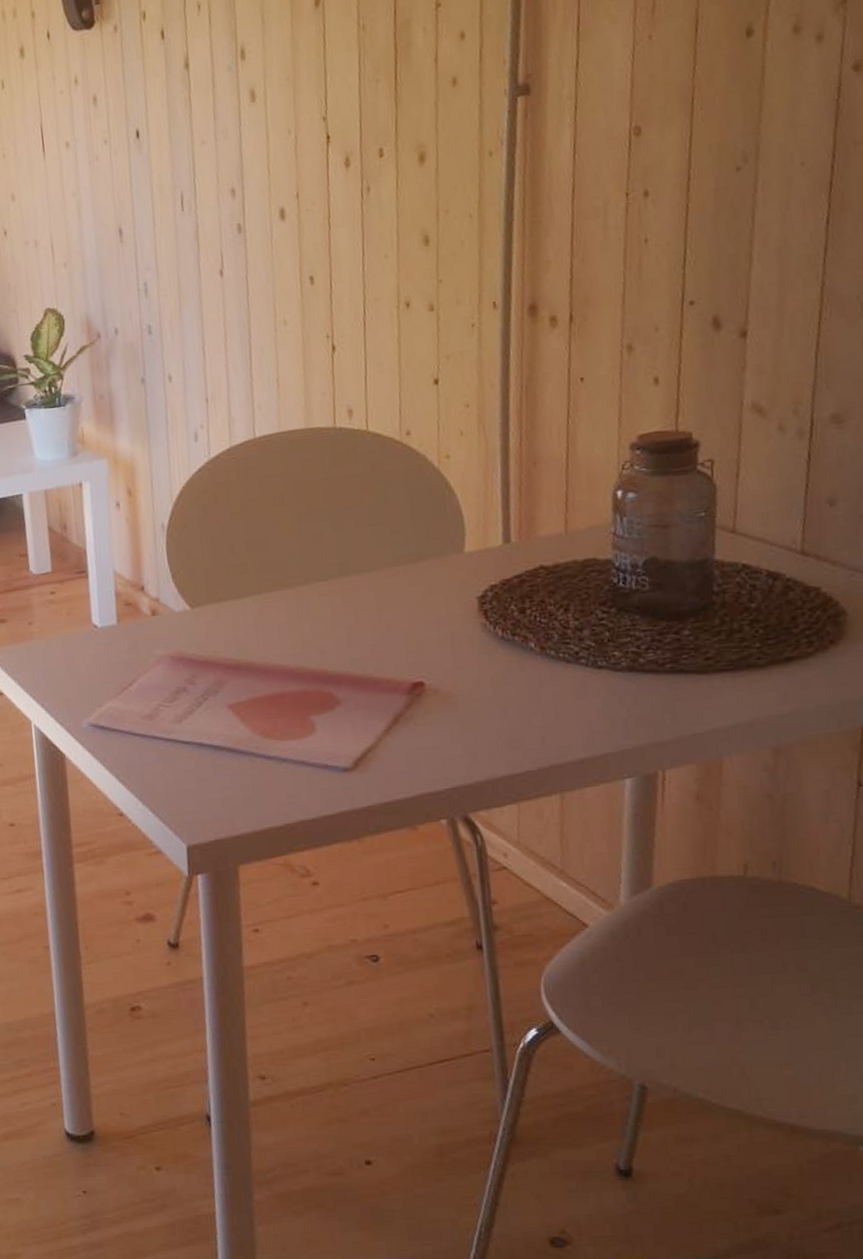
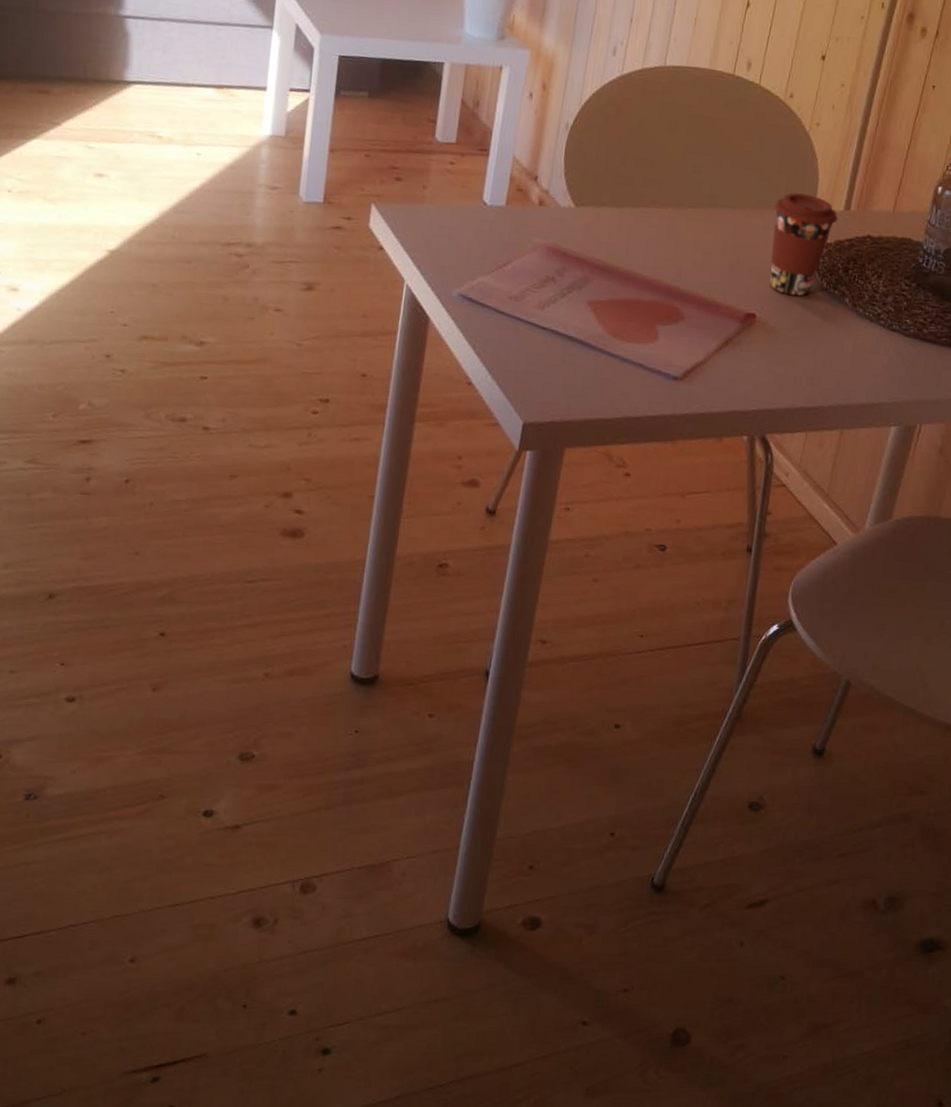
coffee cup: none [416,536,498,653] -> present [770,193,838,296]

